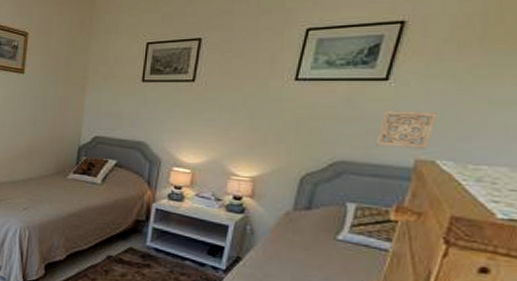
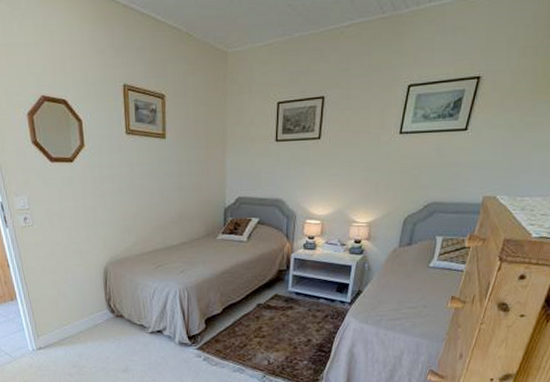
wall ornament: present [376,111,439,150] -> none [457,155,500,188]

